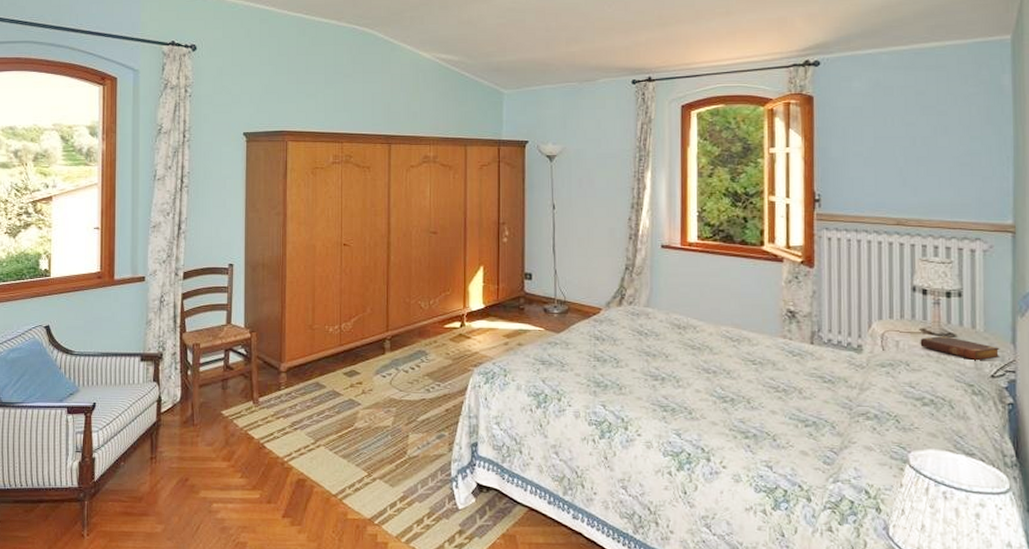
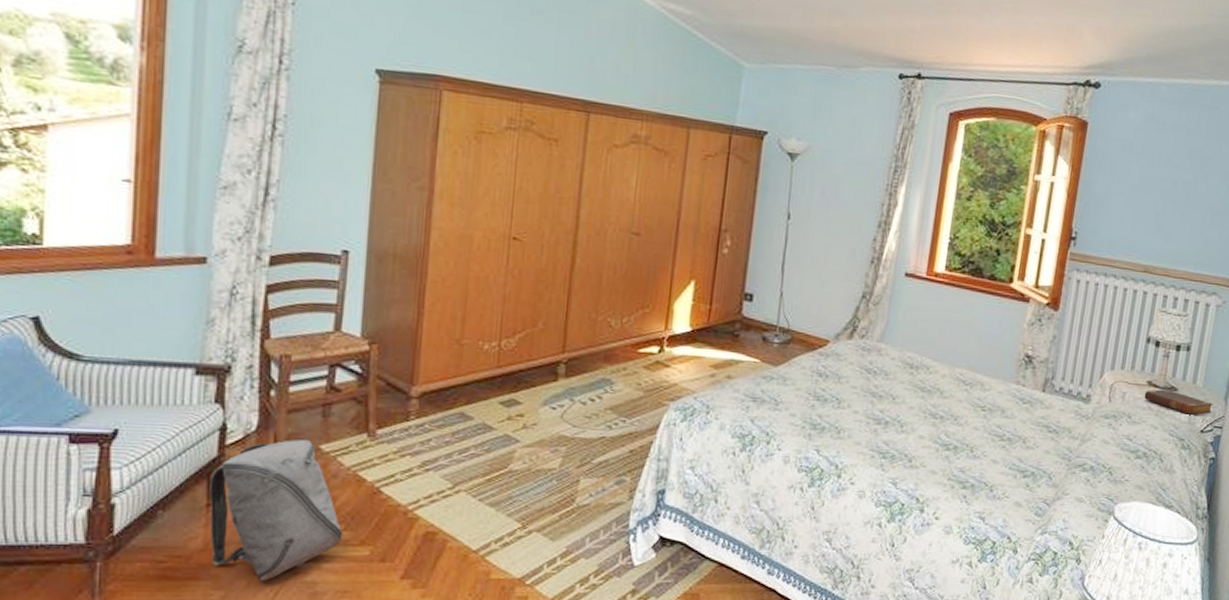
backpack: none [152,406,240,518] -> present [209,439,343,582]

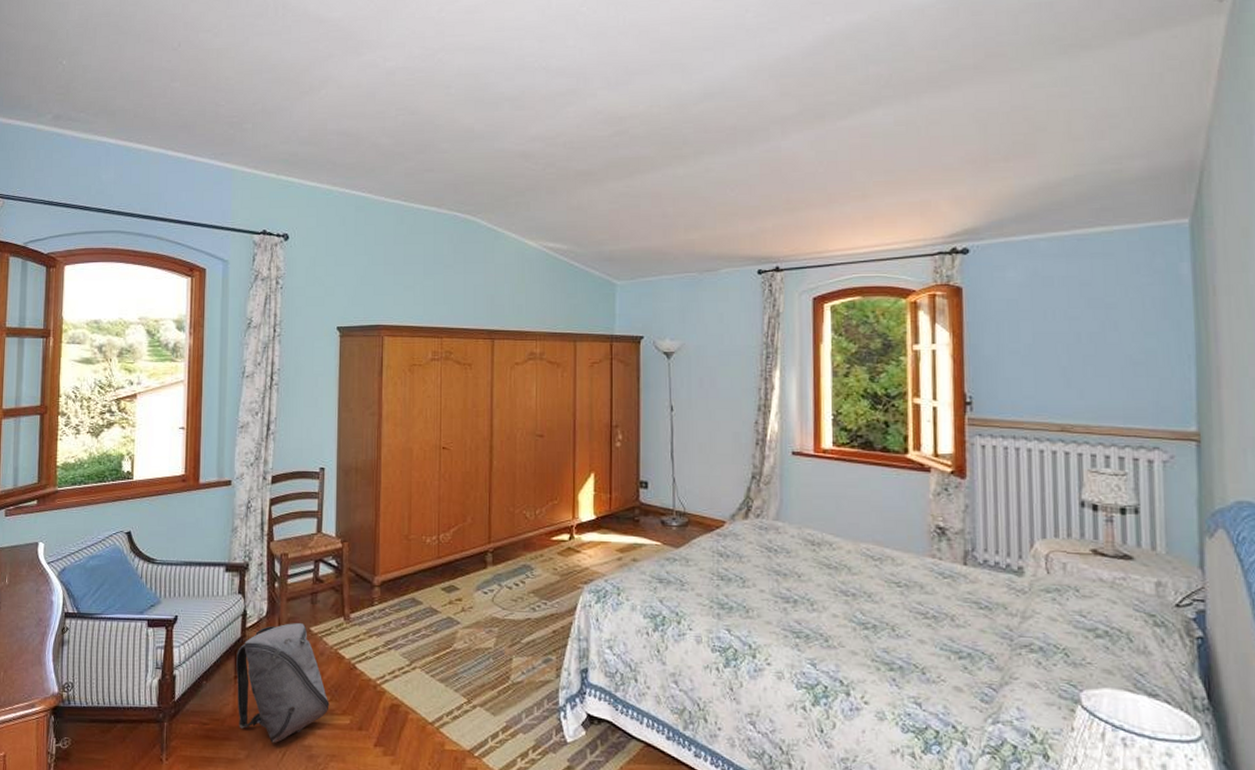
book: present [1144,389,1213,416] -> none [1091,558,1186,588]

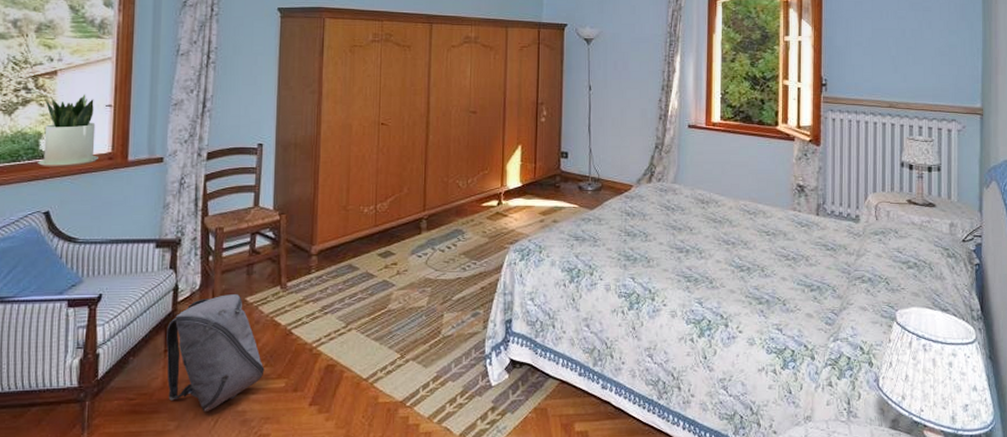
planter: none [121,416,174,489] -> present [38,94,100,167]

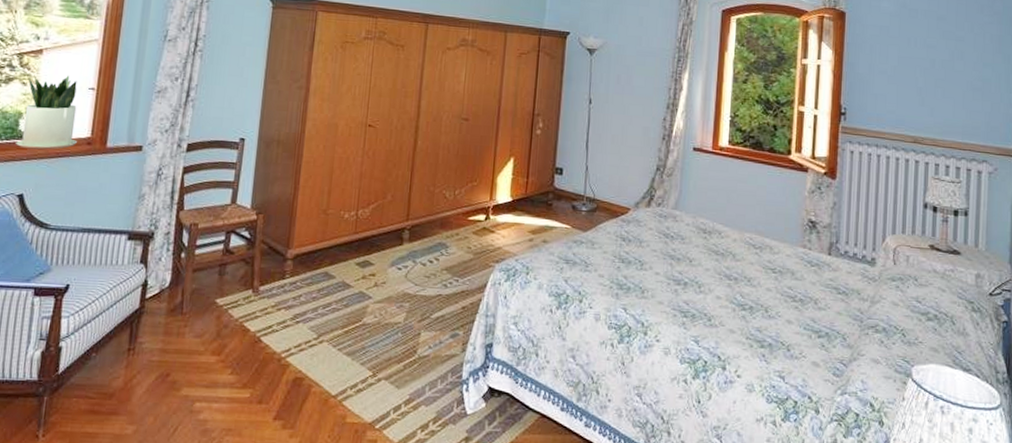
backpack: present [166,293,265,413] -> none [128,294,230,419]

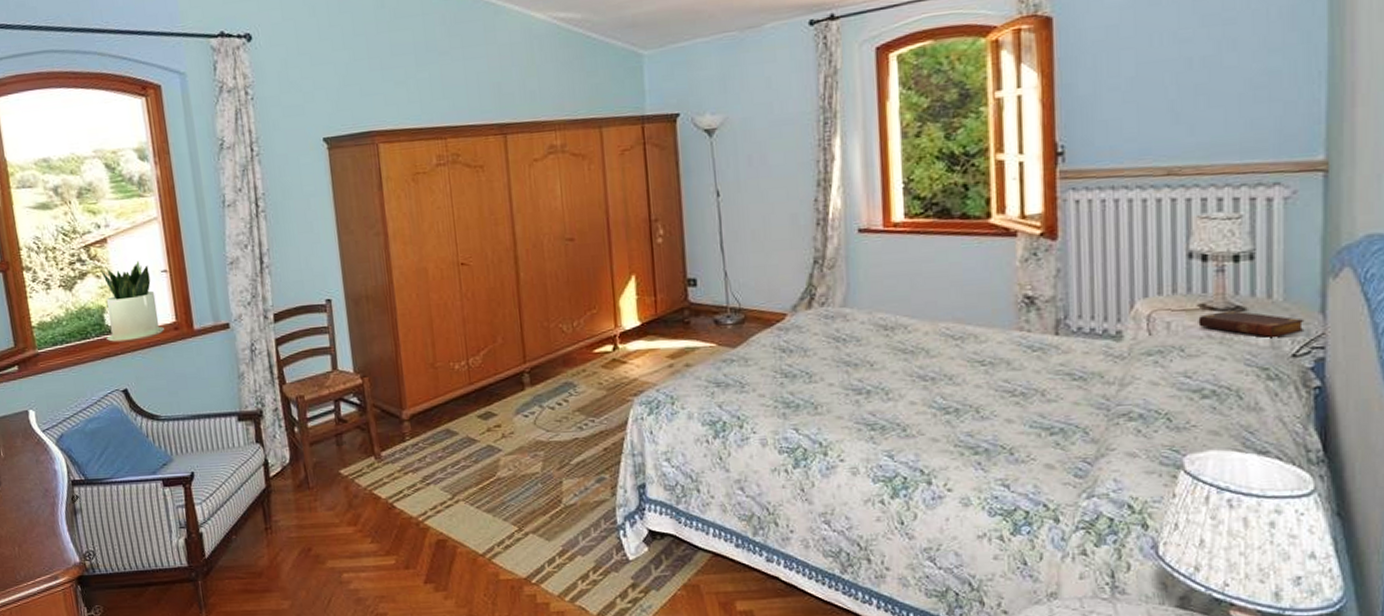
book: none [928,253,999,279] -> present [1198,310,1305,338]

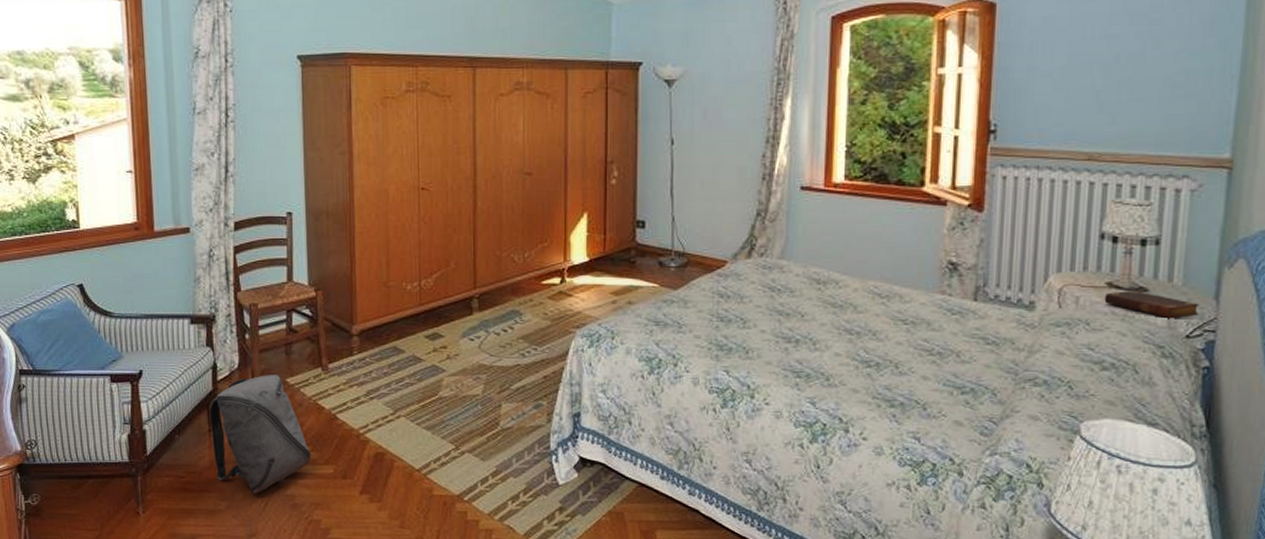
planter: present [100,260,165,343] -> none [66,159,126,238]
backpack: none [264,466,371,591] -> present [209,374,311,495]

